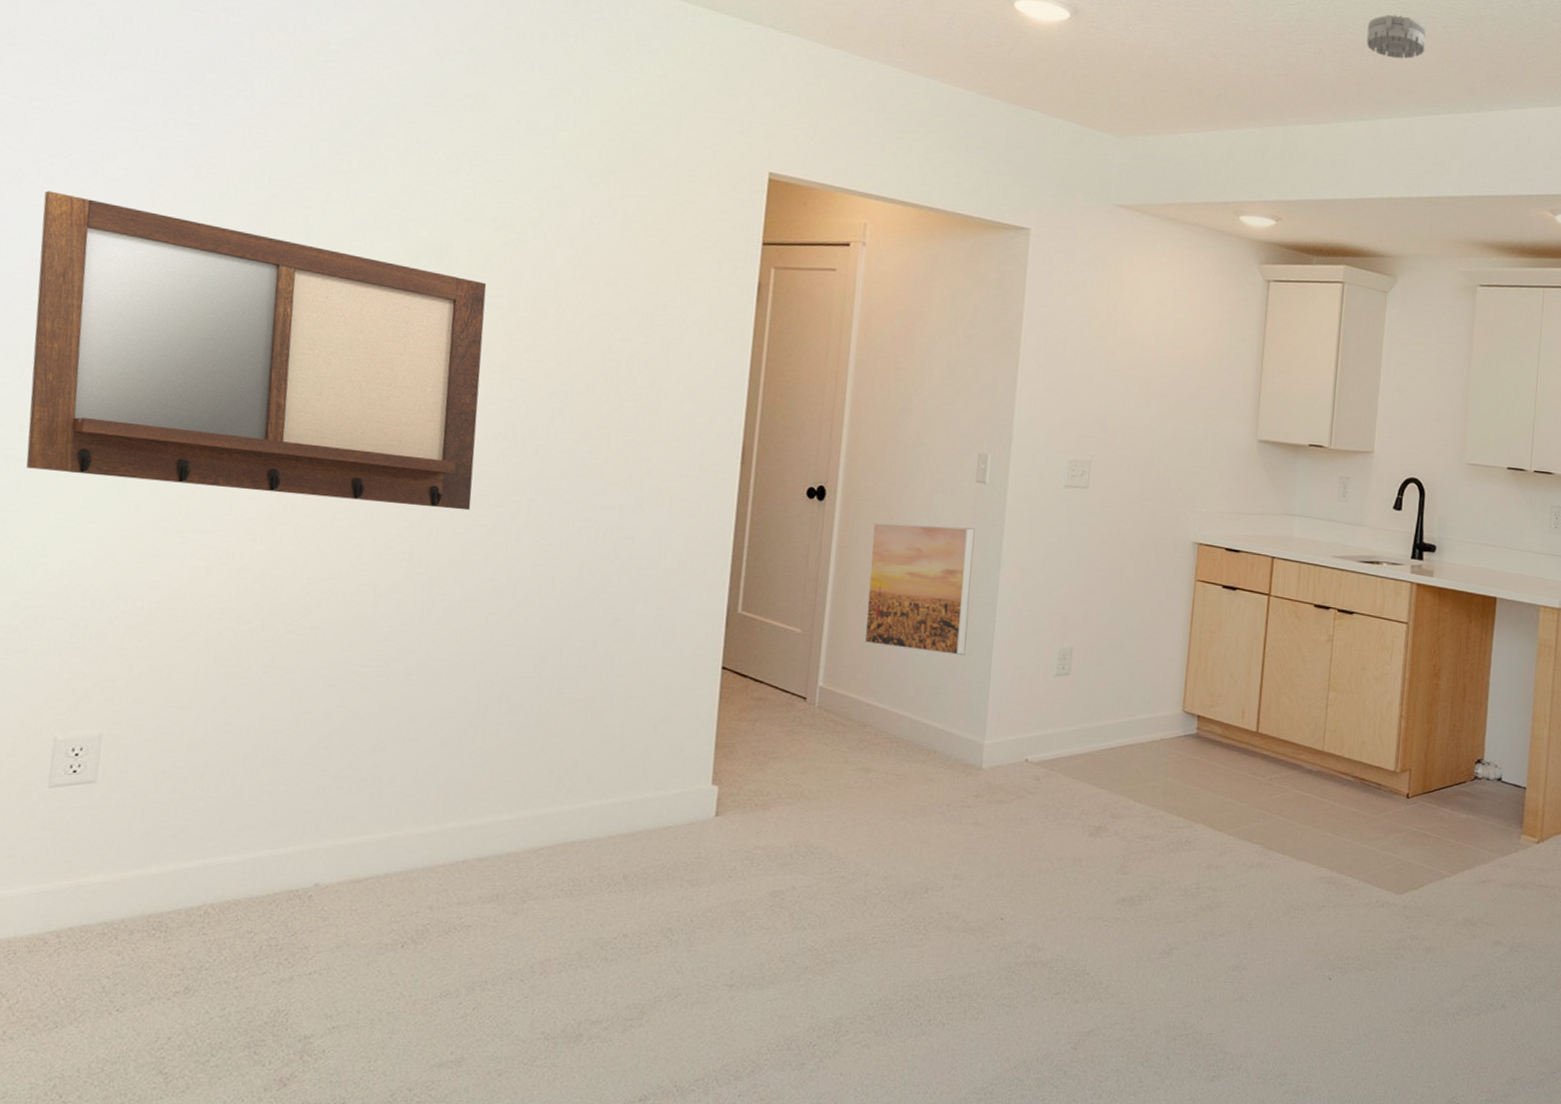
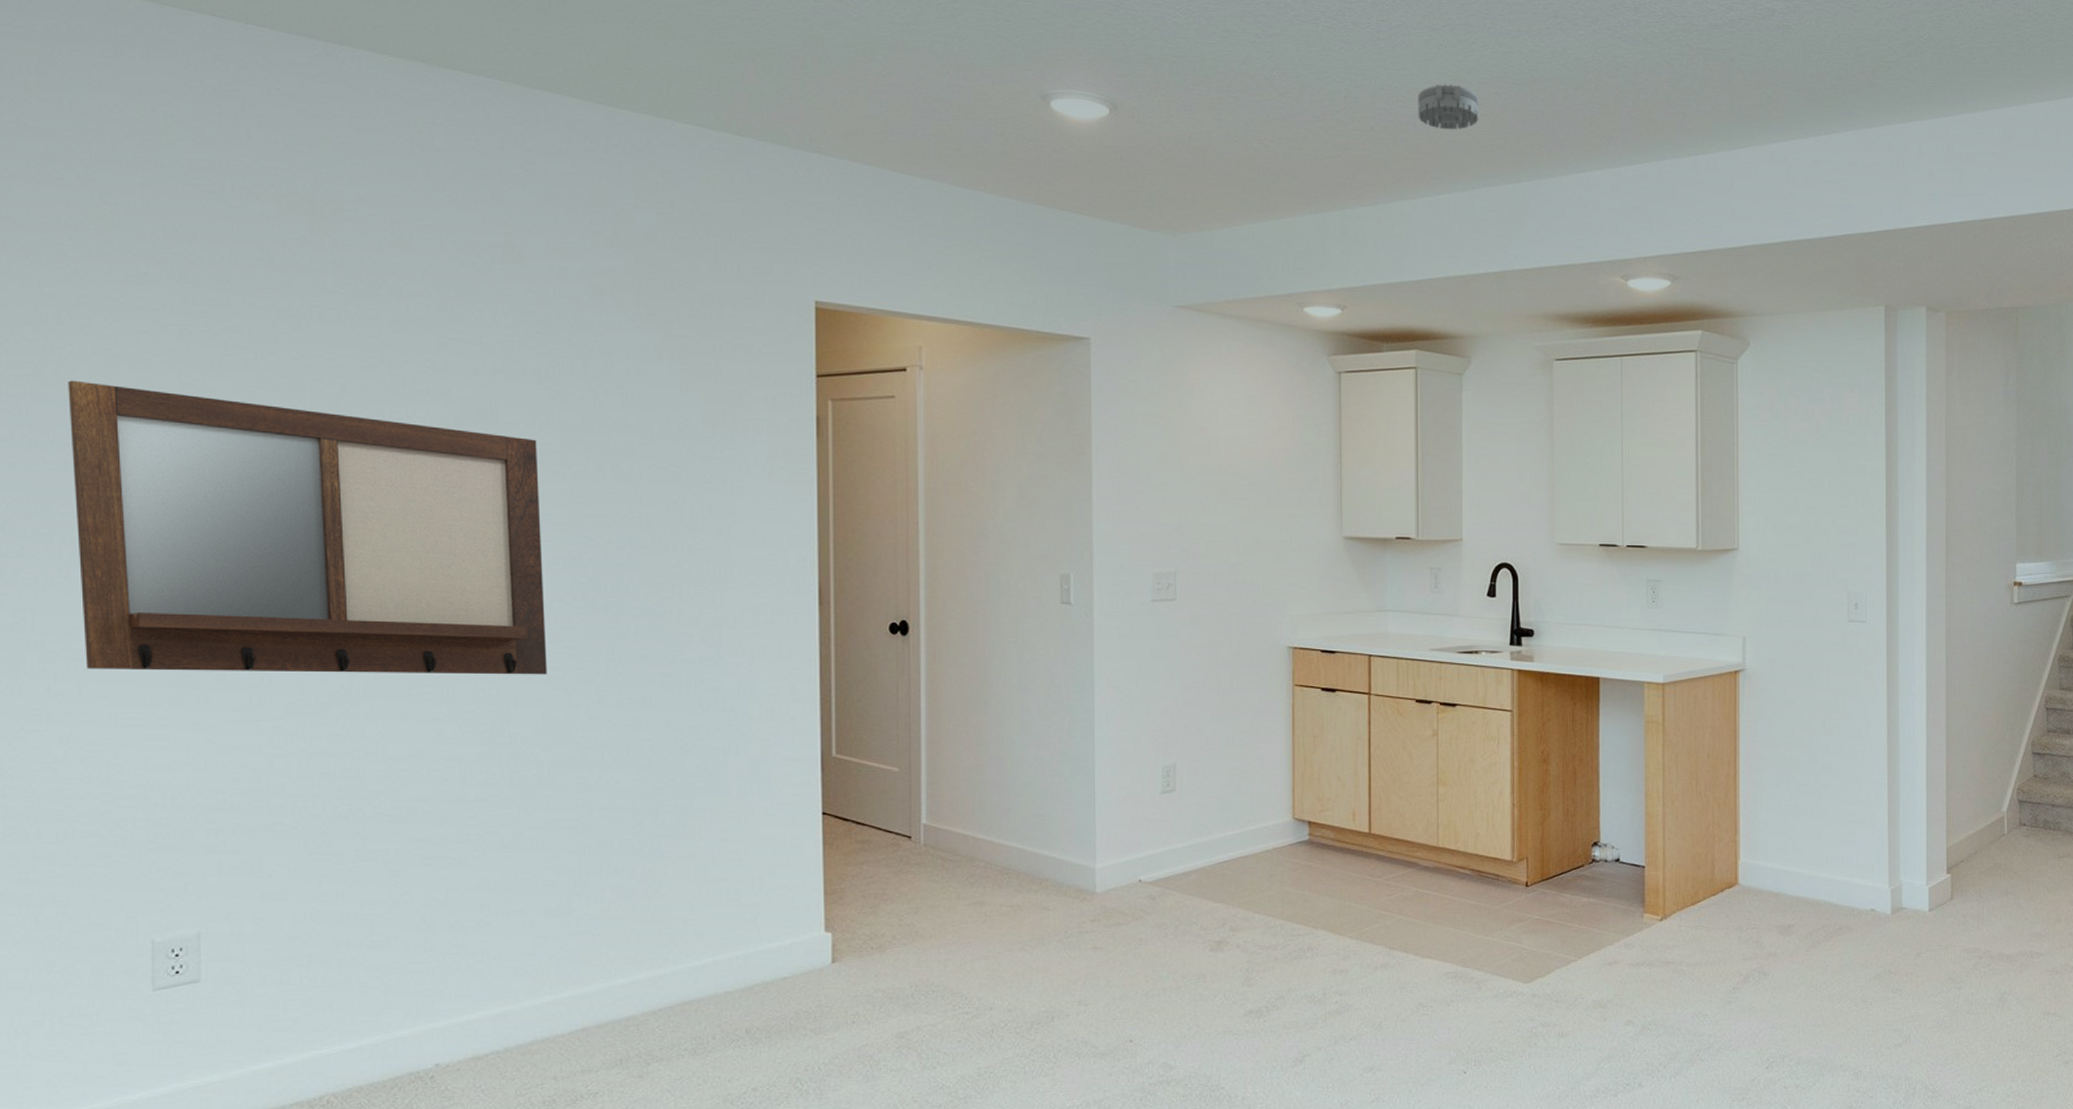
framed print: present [864,522,975,656] -> none [960,651,1067,782]

